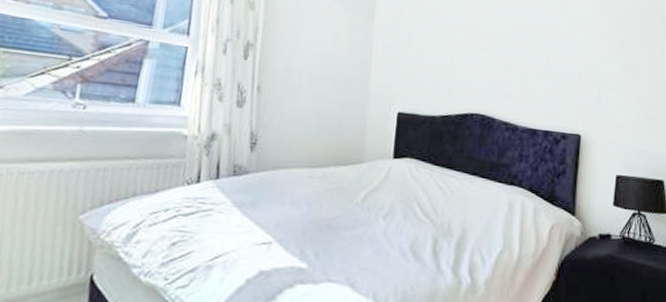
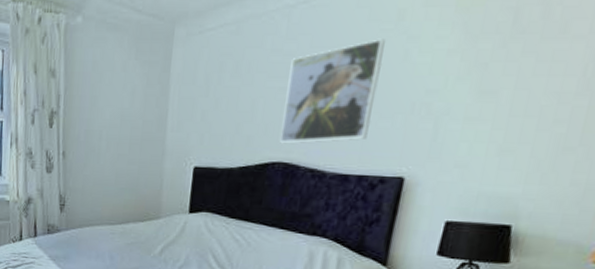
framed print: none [477,17,555,100] -> present [280,38,385,144]

